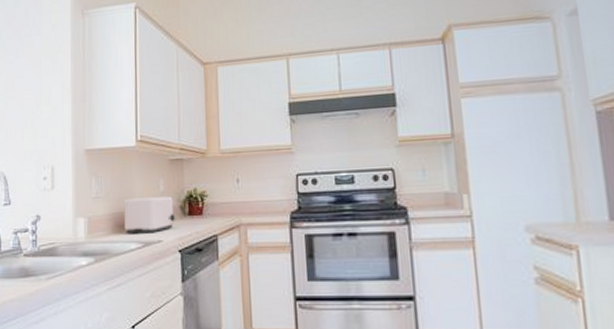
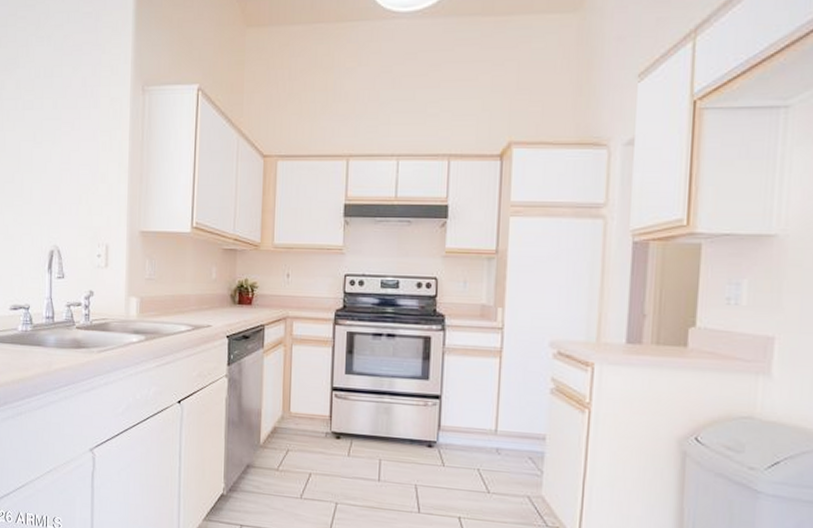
toaster: present [124,196,175,234] -> none [176,283,225,318]

